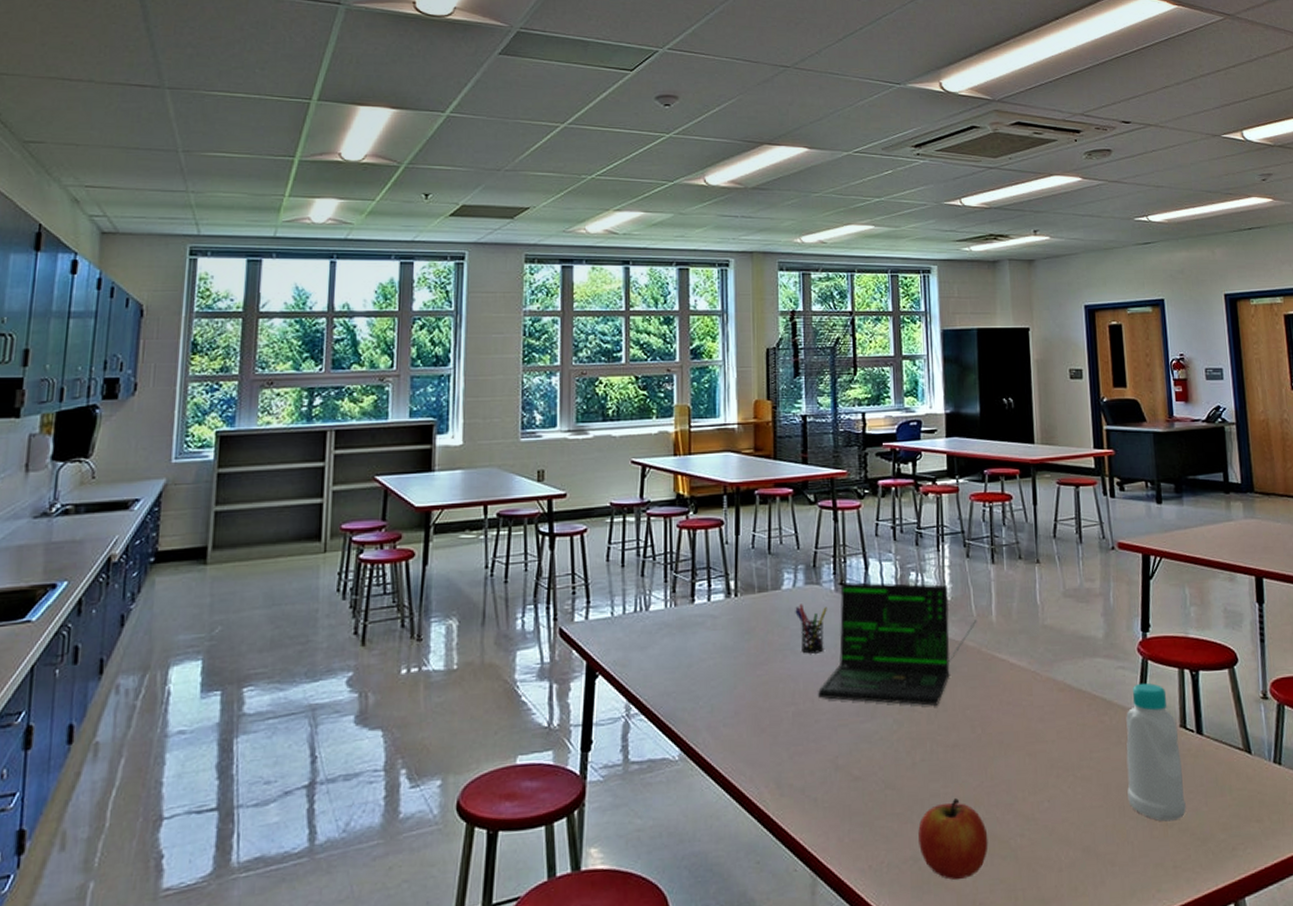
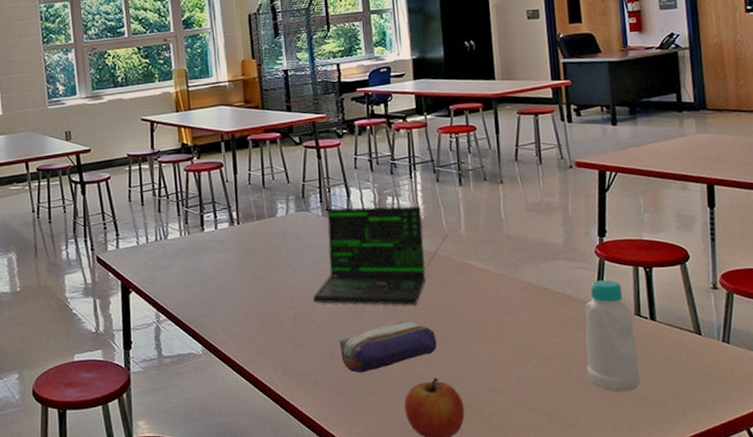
pen holder: present [795,604,827,654] -> none [289,228,317,268]
pencil case: none [845,725,959,791] -> present [339,321,437,373]

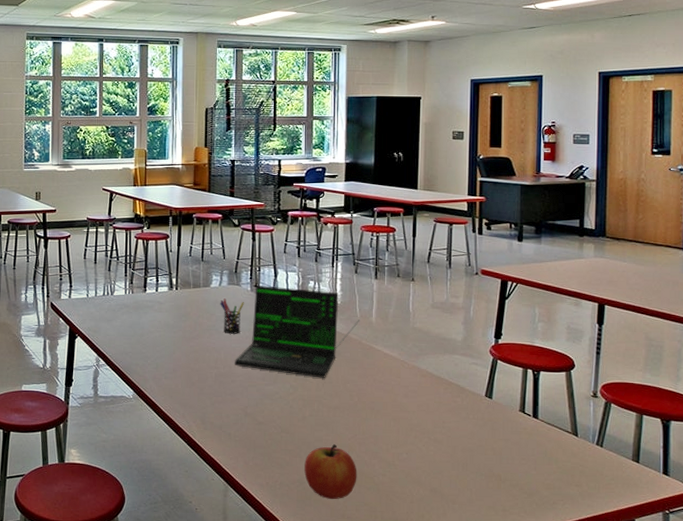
pen holder: none [289,228,317,268] -> present [220,298,244,334]
pencil case: present [339,321,437,373] -> none [253,391,339,432]
bottle: present [585,279,641,392] -> none [471,376,518,478]

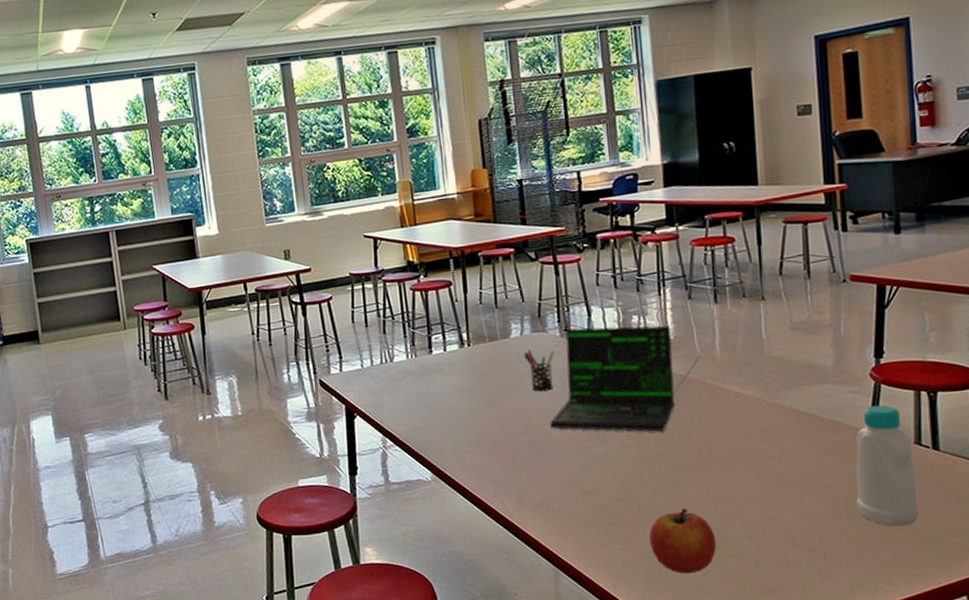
bottle: none [471,376,518,478] -> present [856,405,919,527]

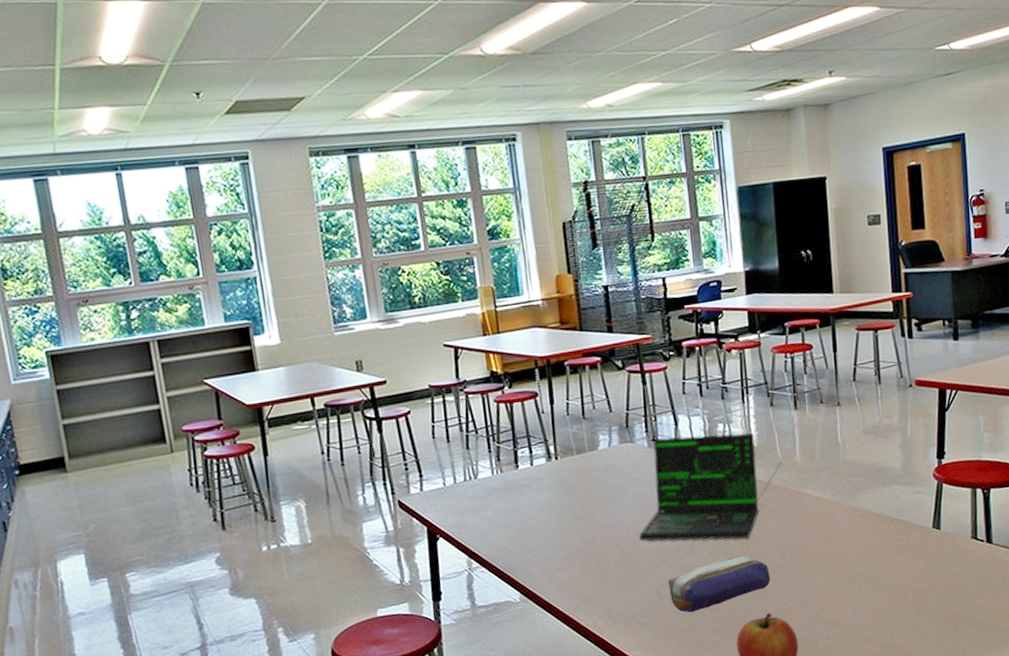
pen holder: present [524,349,554,392] -> none [612,461,642,504]
pencil case: none [578,448,687,503] -> present [667,555,771,613]
bottle: present [856,405,919,527] -> none [921,503,975,618]

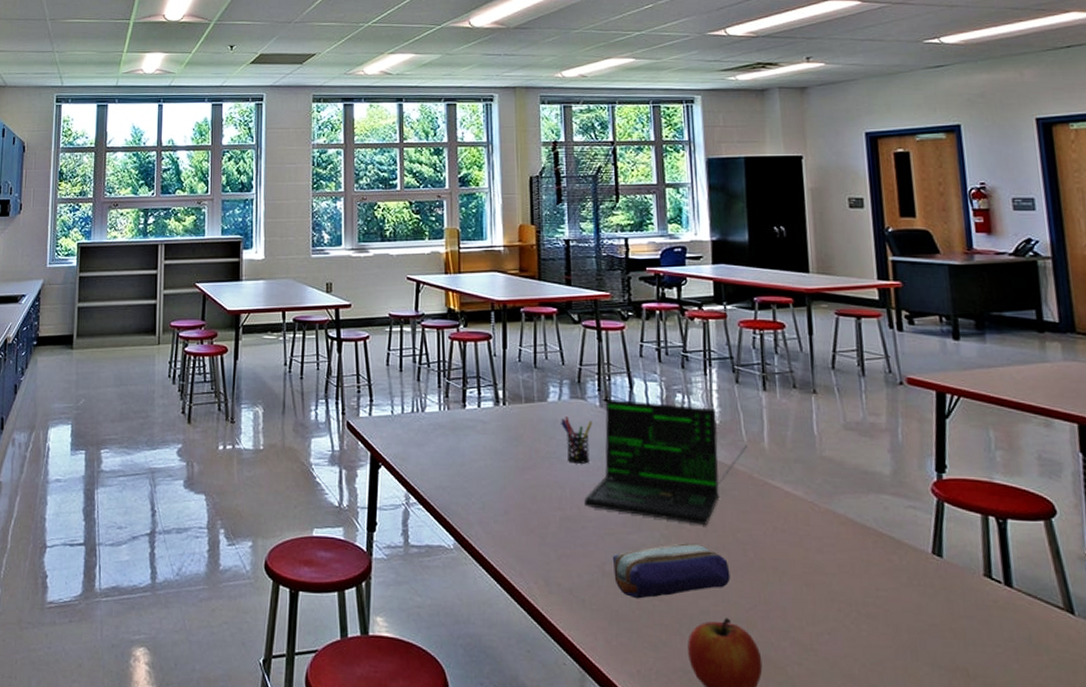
pen holder: none [612,461,642,504] -> present [561,416,592,464]

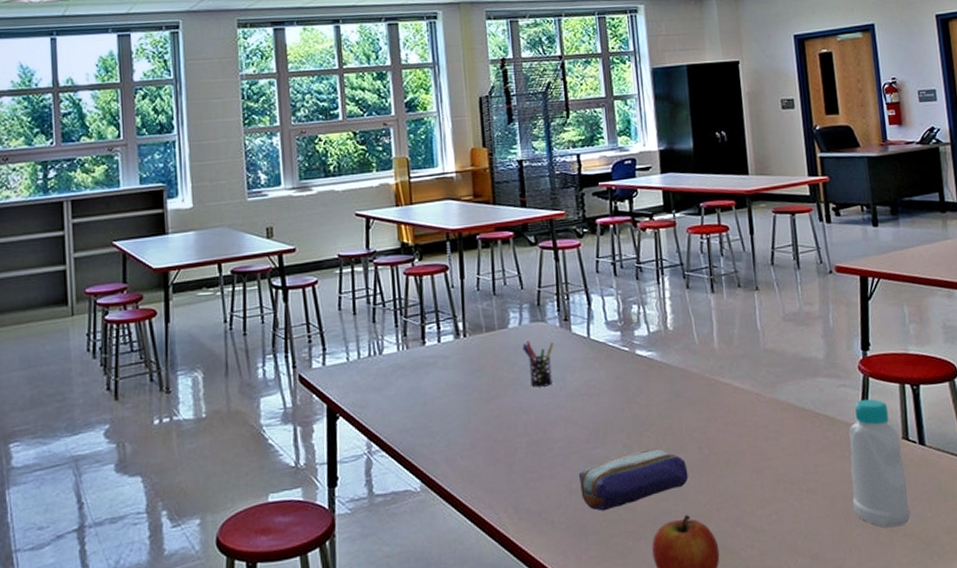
laptop: present [584,399,748,525] -> none [549,316,700,430]
bottle: none [918,525,992,674] -> present [849,399,911,528]

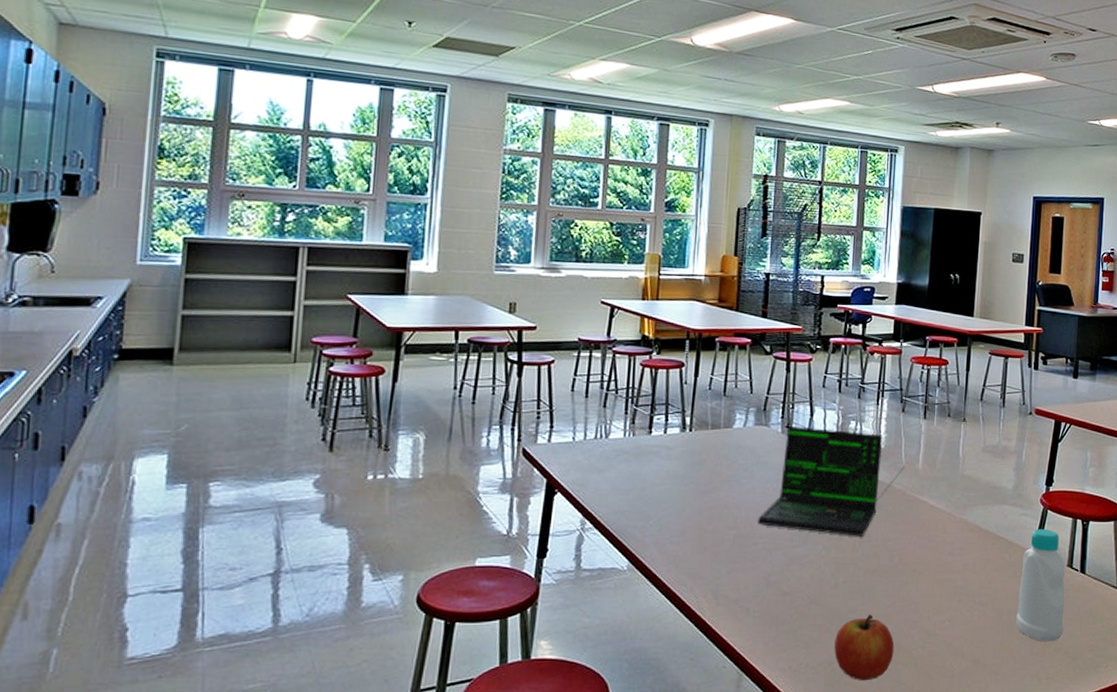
pen holder: present [522,341,554,387] -> none [743,442,773,486]
laptop: none [549,316,700,430] -> present [758,426,905,536]
pencil case: present [578,448,688,511] -> none [777,553,878,604]

